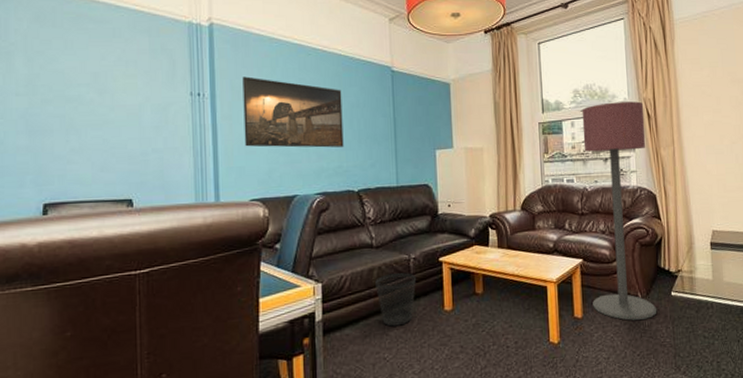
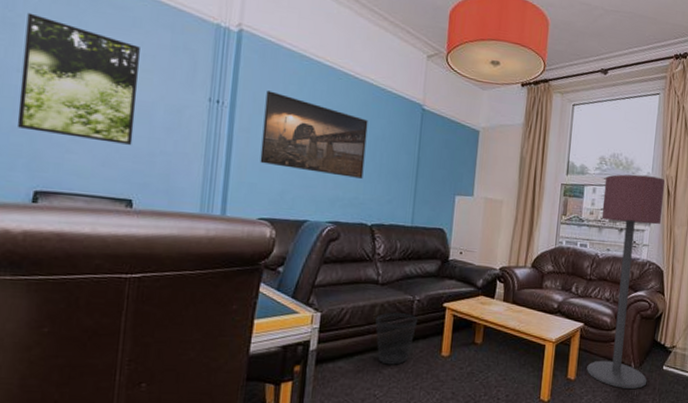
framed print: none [19,40,126,149] -> present [16,12,140,145]

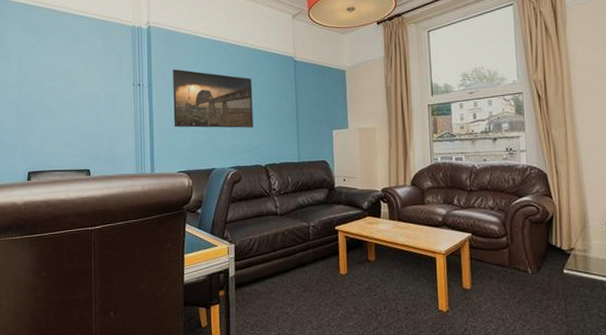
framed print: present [16,12,140,145] -> none [13,45,86,129]
wastebasket: present [375,312,417,365] -> none [279,239,315,285]
floor lamp: present [586,174,665,389] -> none [470,83,549,295]

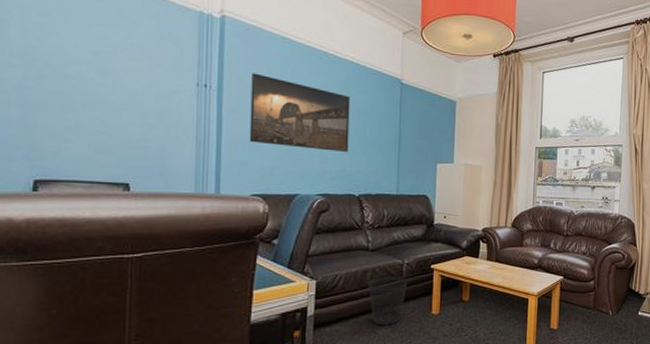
wastebasket: none [279,239,315,285] -> present [368,276,407,325]

